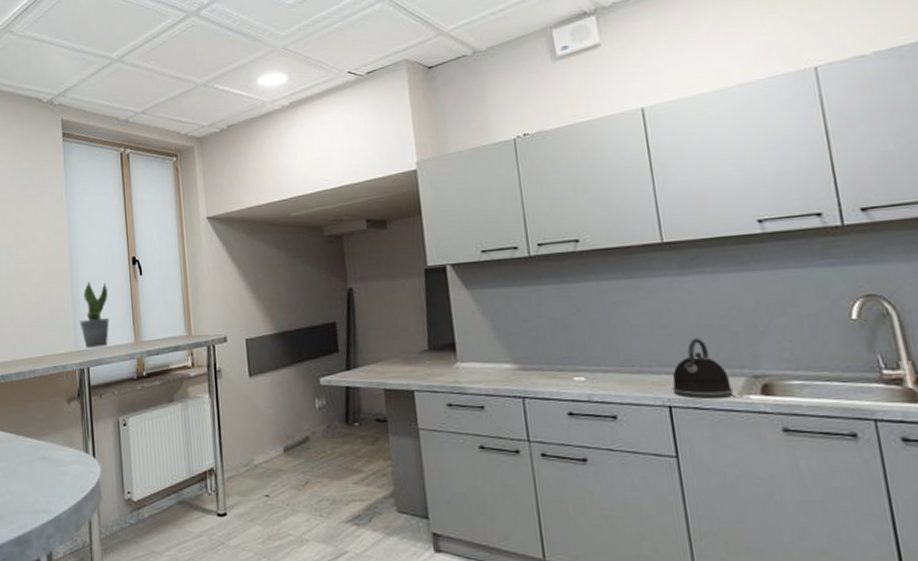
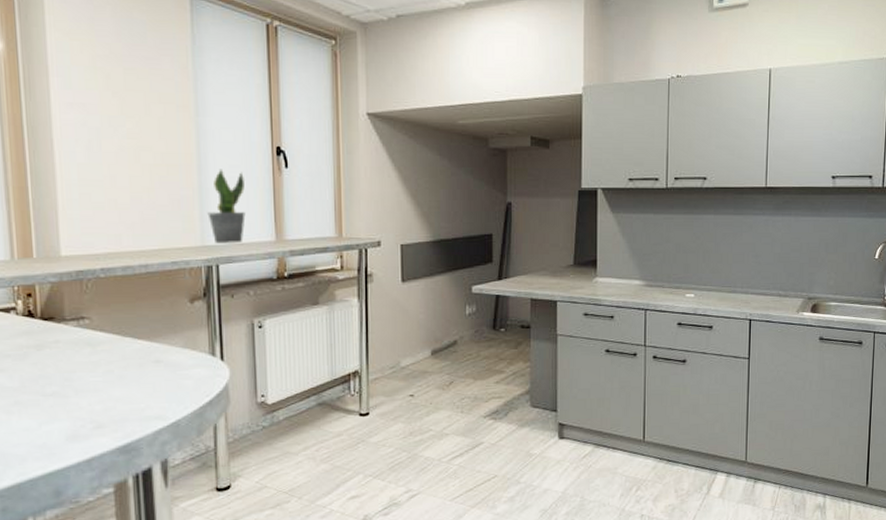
kettle: present [672,338,734,400] -> none [754,267,794,315]

